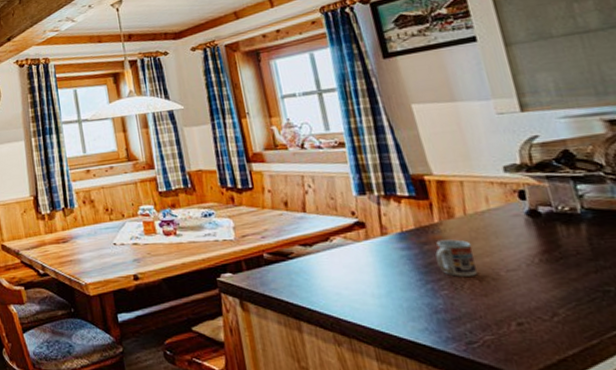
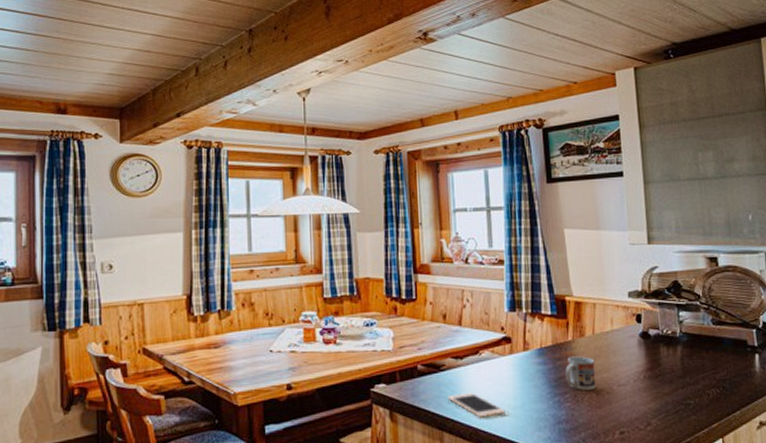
cell phone: none [301,280,369,307] -> present [448,392,505,417]

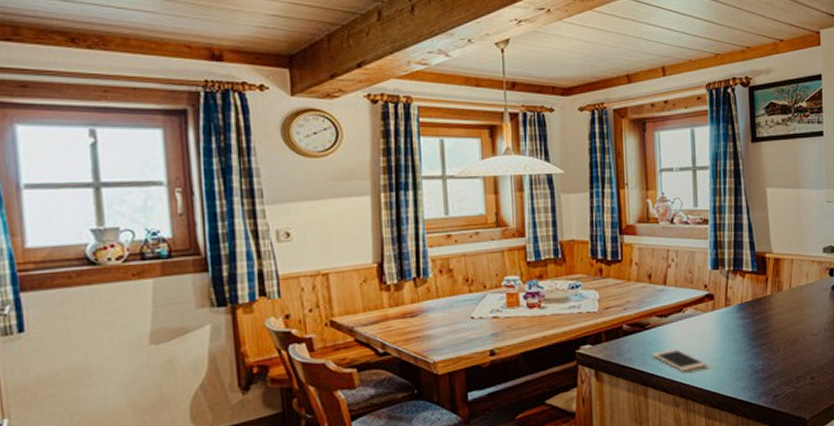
cup: present [565,356,596,390] -> none [763,309,791,341]

